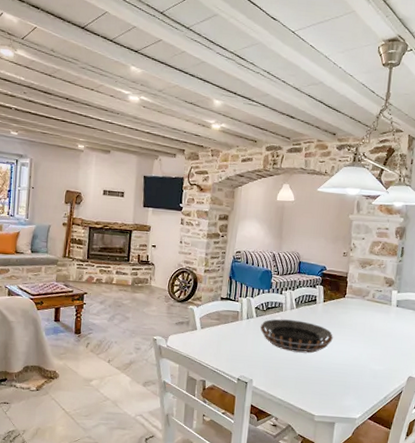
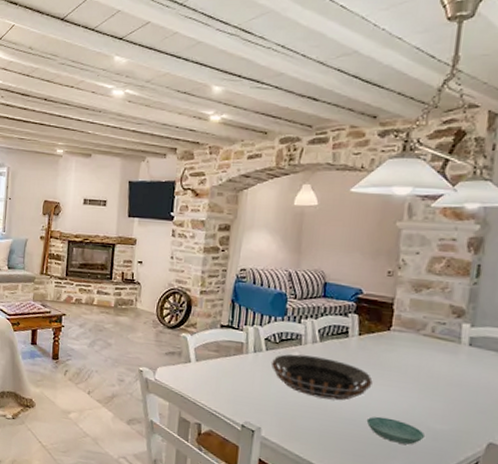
saucer: none [329,363,369,383] -> present [366,416,426,445]

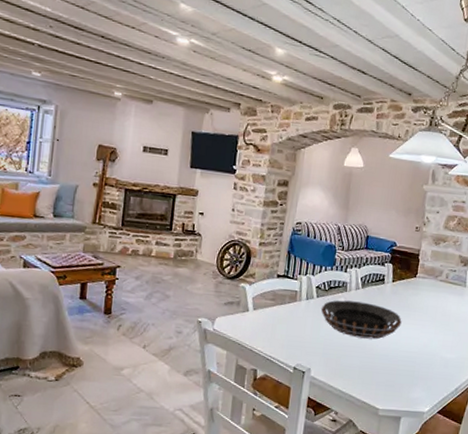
saucer: present [366,416,426,445] -> none [396,351,439,373]

